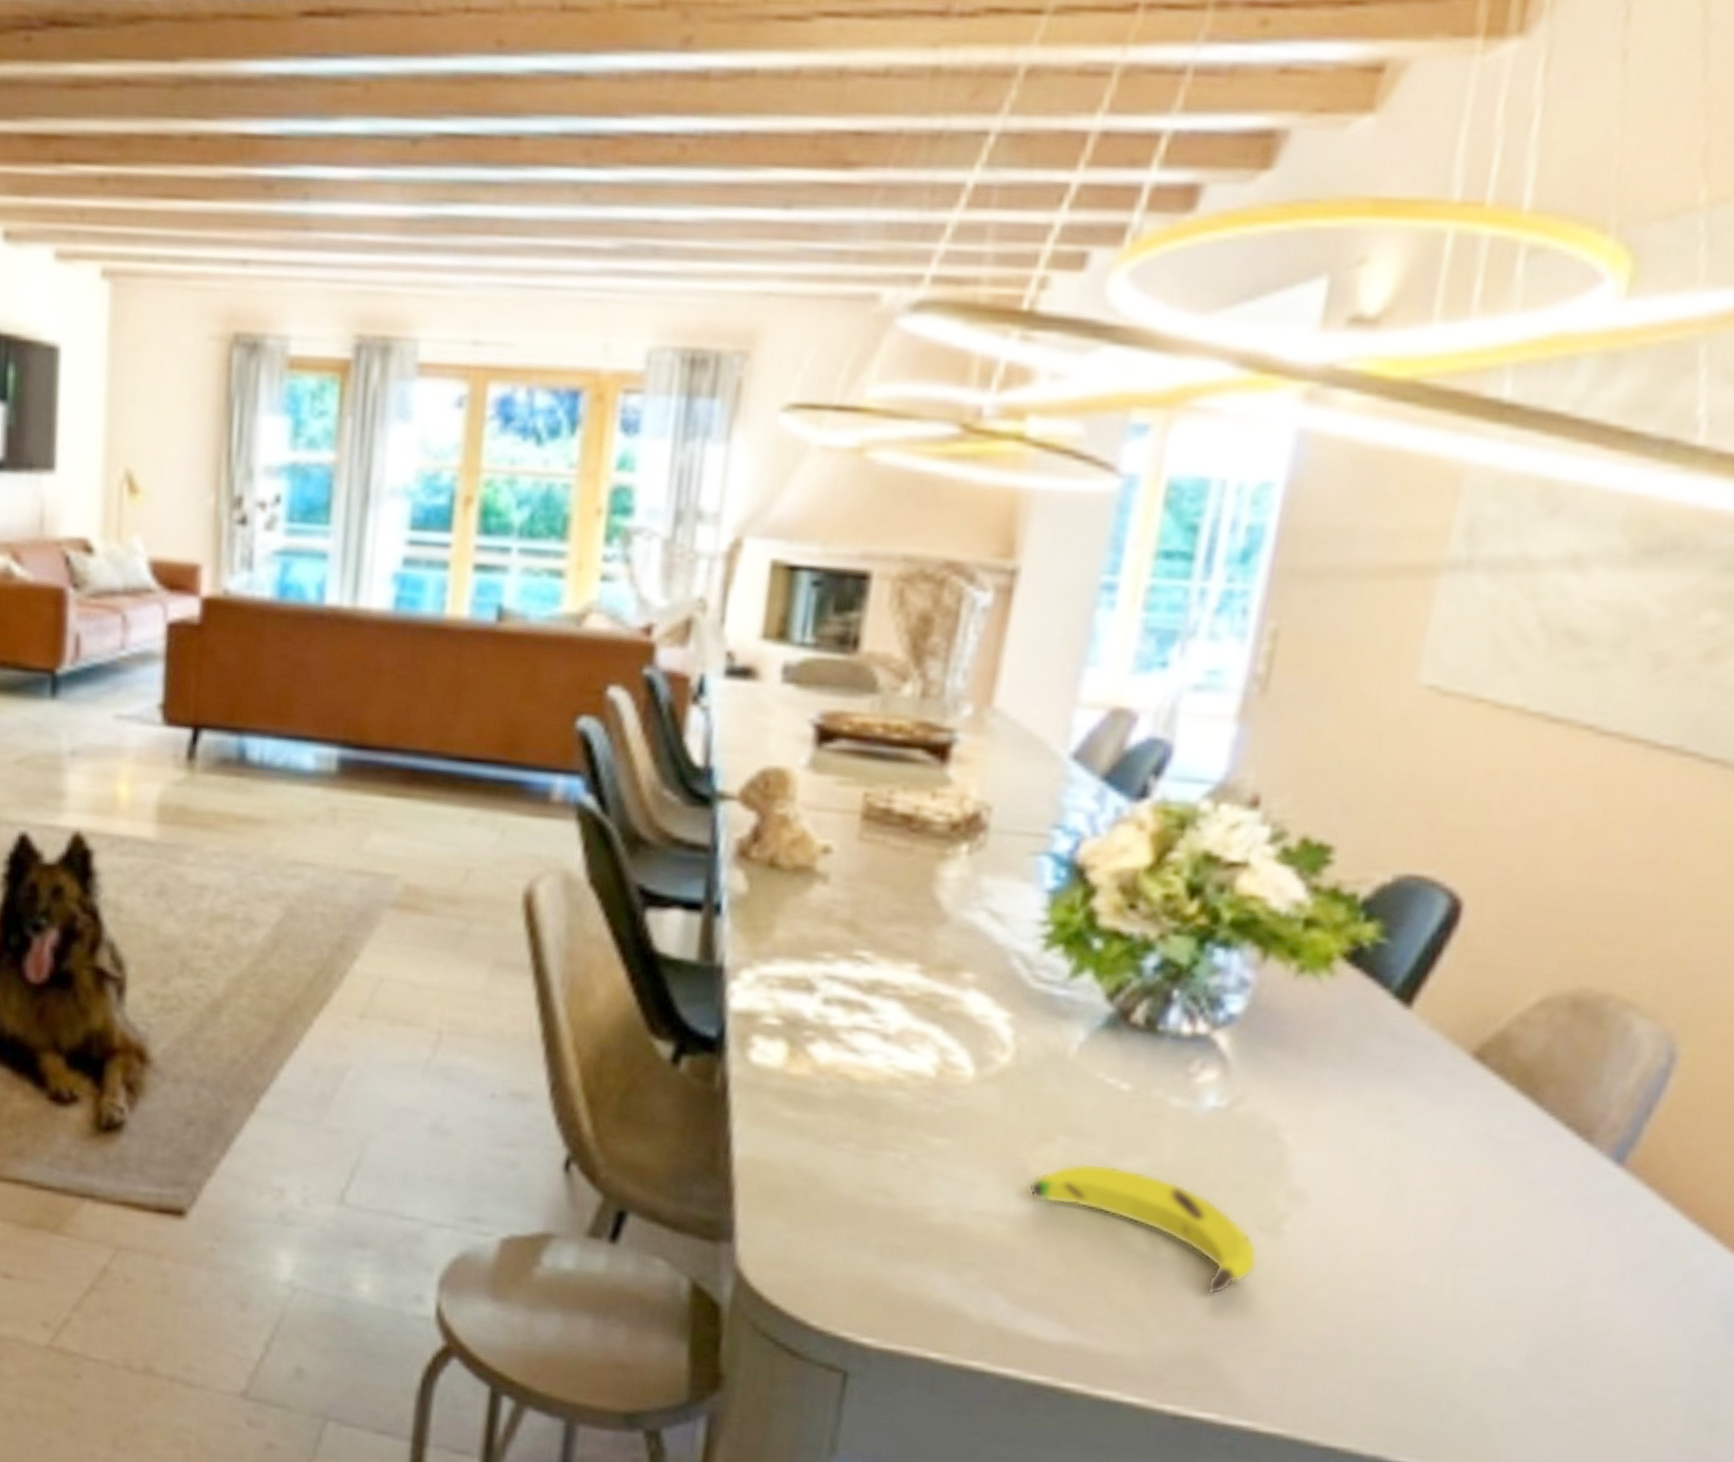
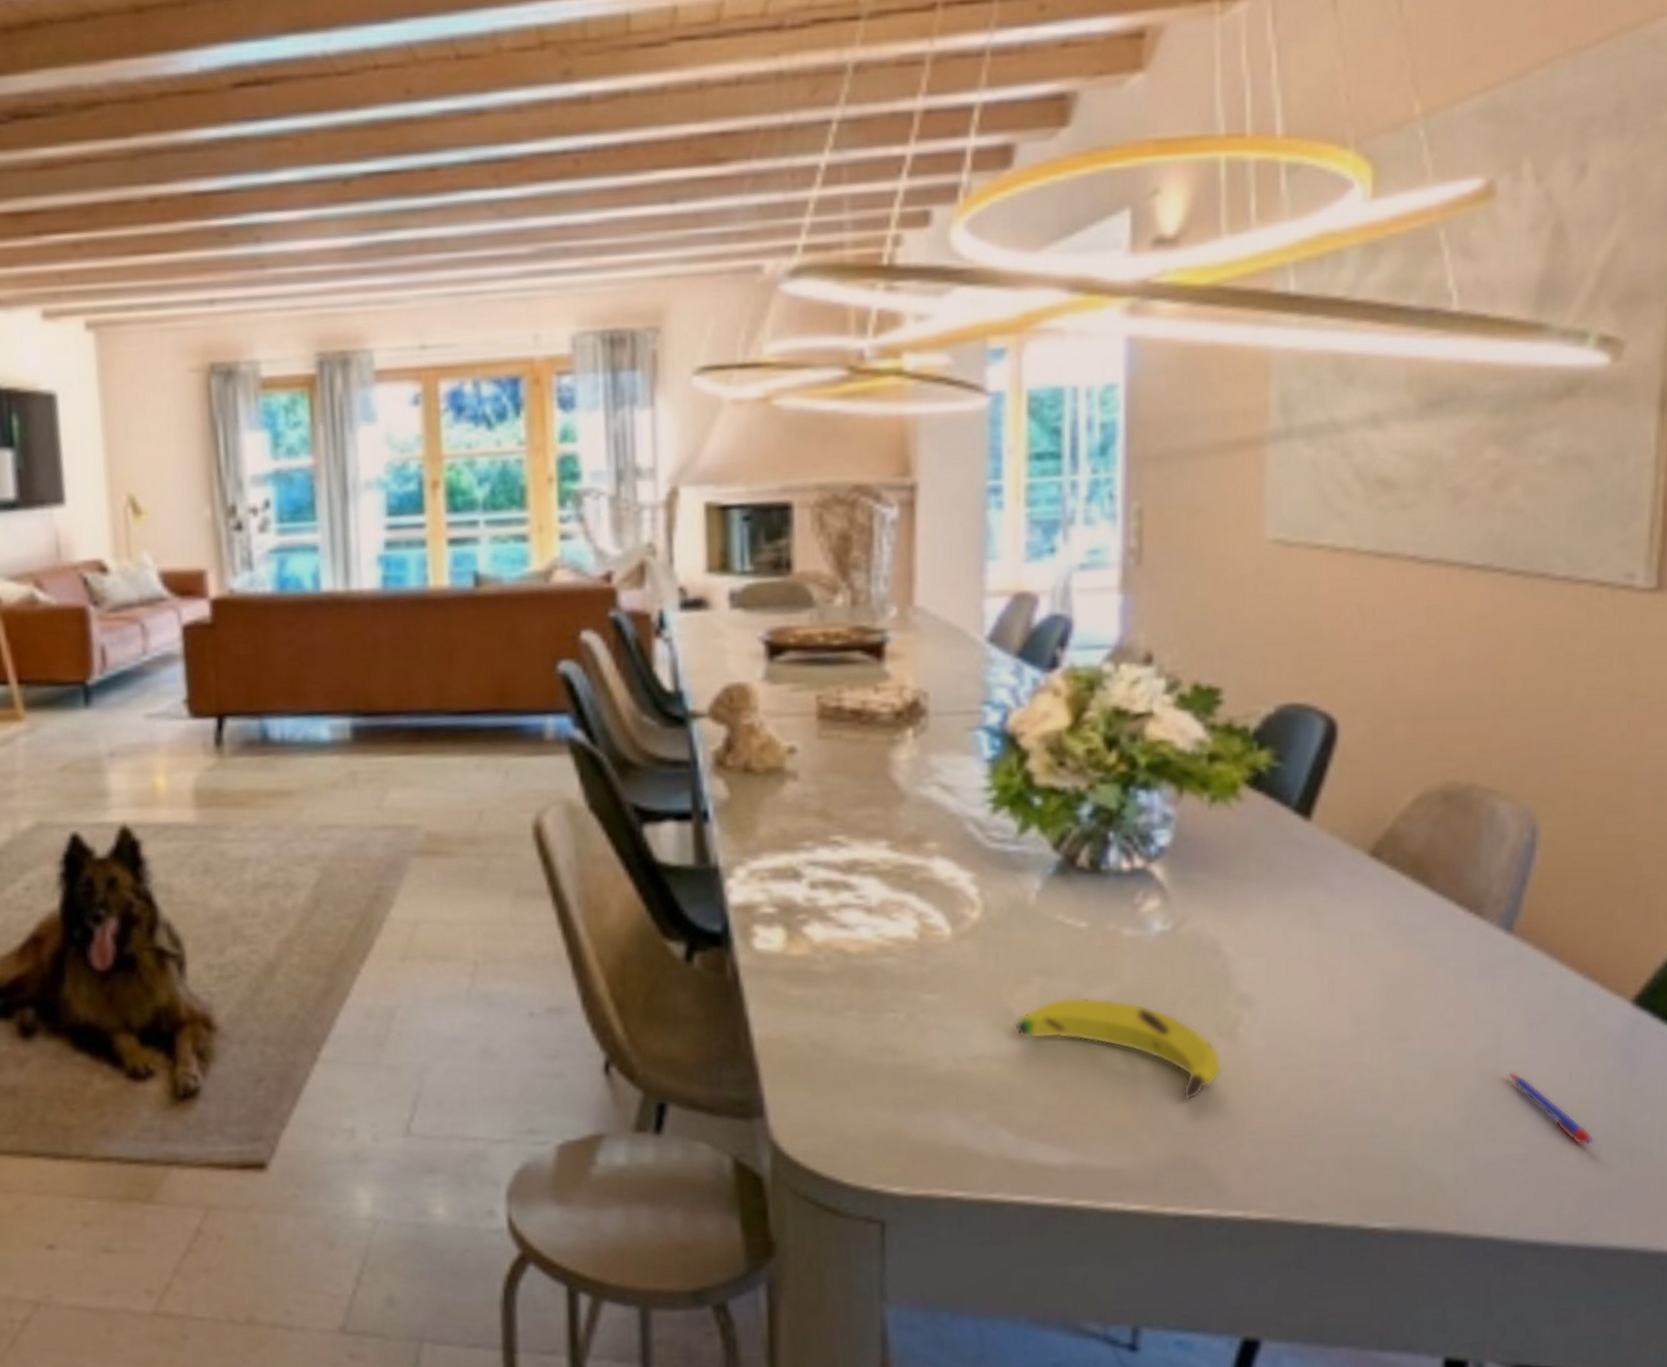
pen: none [1585,1318,1672,1410] -> present [1507,1072,1594,1145]

